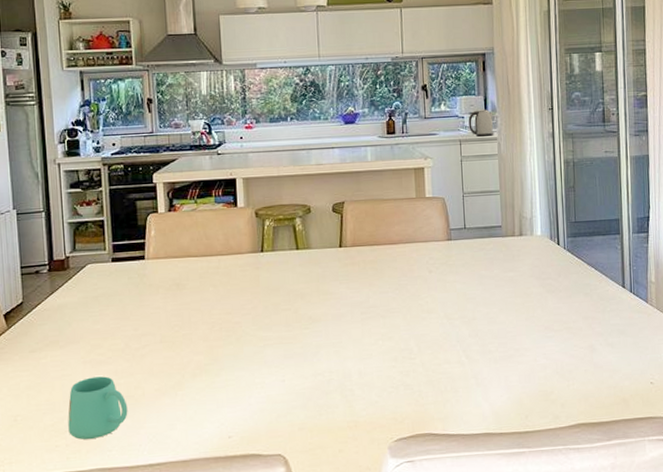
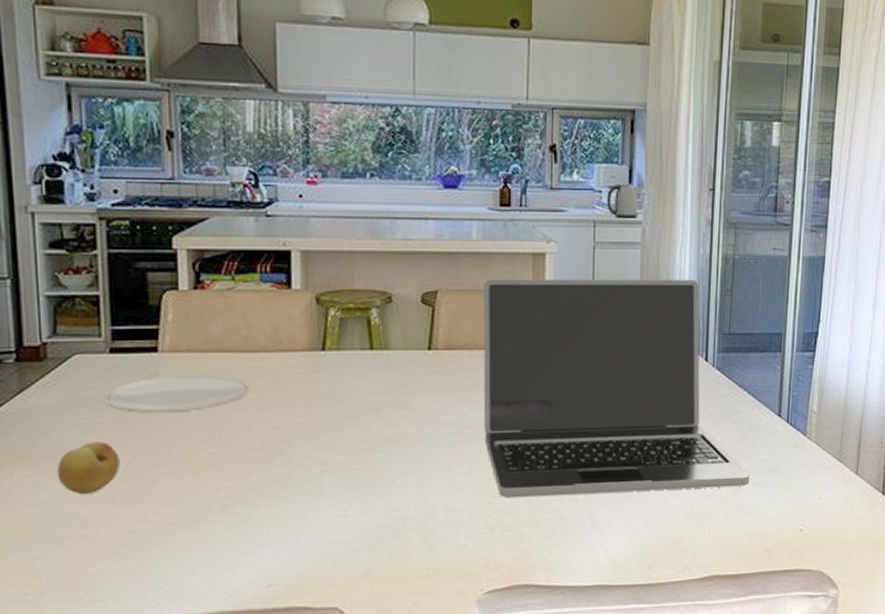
mug: present [68,376,128,440] -> none [42,504,130,586]
fruit: none [77,328,120,370] -> present [57,441,120,495]
plate: none [108,274,211,306] -> present [104,374,251,414]
laptop: none [379,180,603,362] -> present [483,278,749,497]

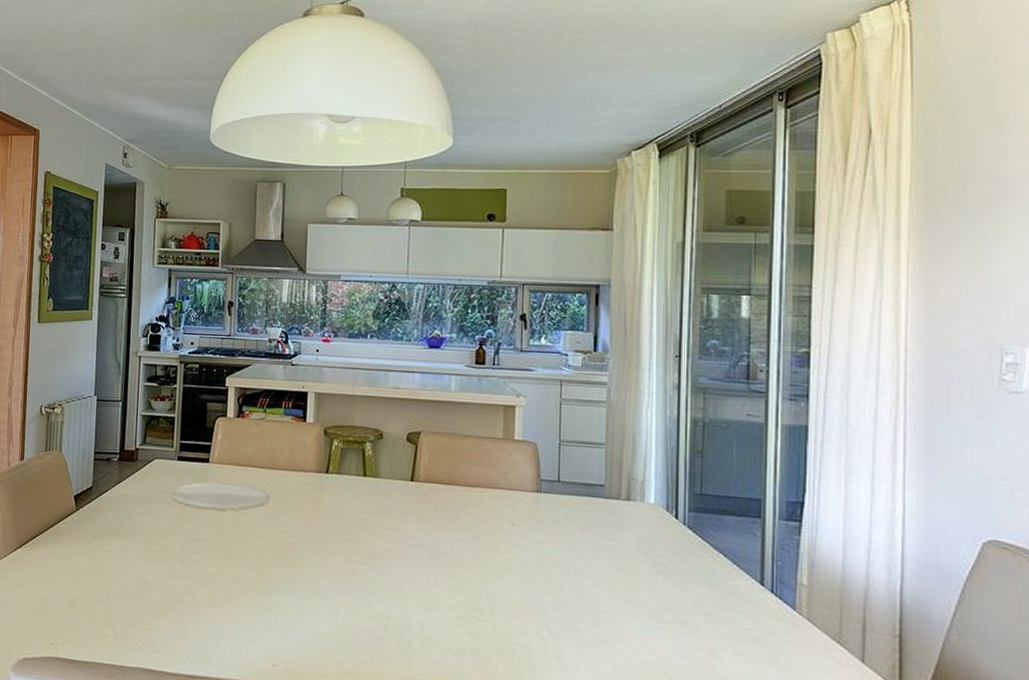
fruit: present [57,441,120,495] -> none [135,526,177,566]
laptop: present [483,278,749,497] -> none [457,425,729,653]
kettle: present [607,183,638,218] -> none [573,348,603,380]

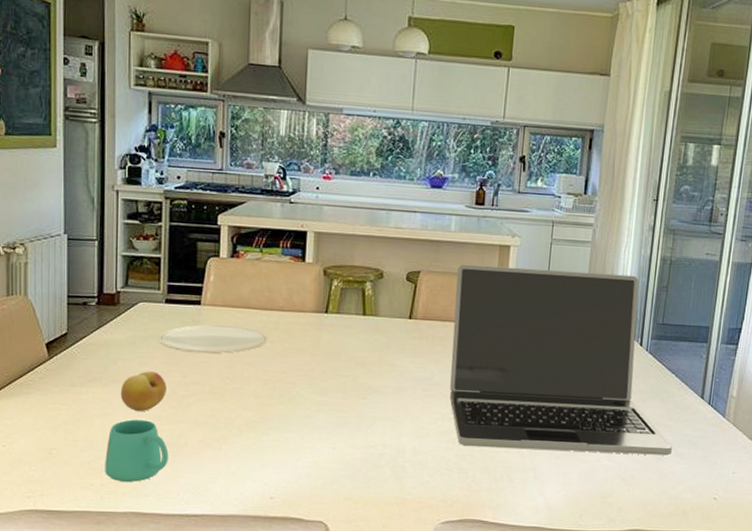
mug: none [119,573,177,637] -> present [105,419,169,482]
fruit: none [135,526,177,566] -> present [120,371,167,412]
laptop: none [457,425,729,653] -> present [449,264,672,456]

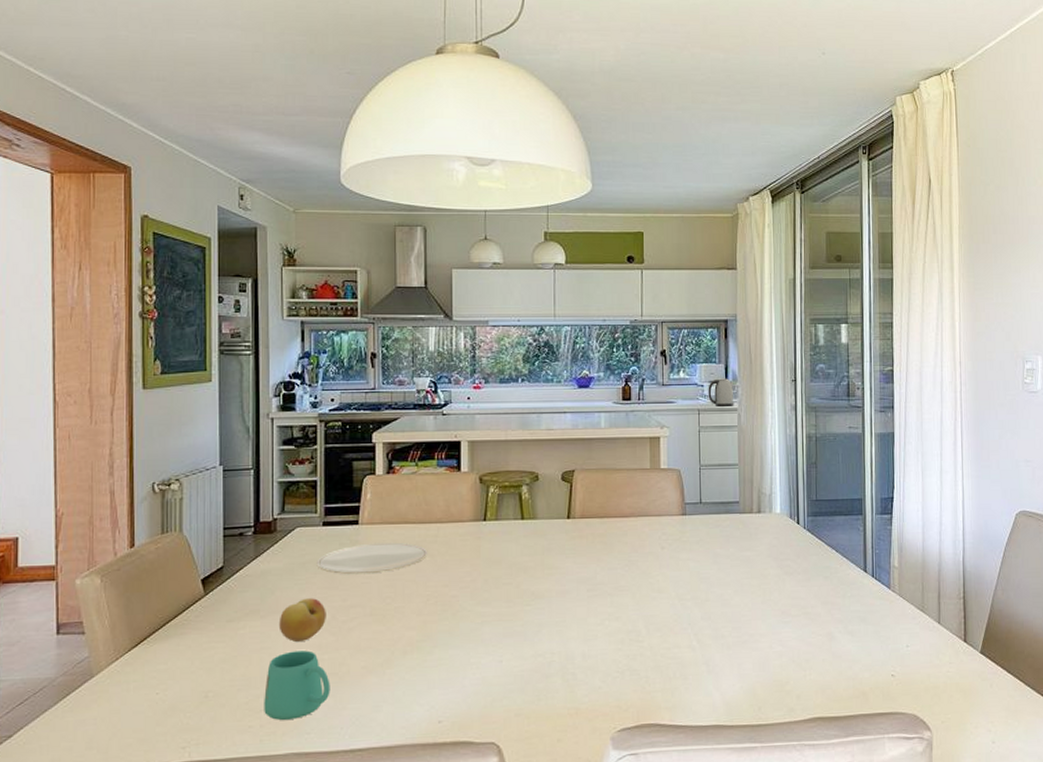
laptop: present [449,264,672,456] -> none [611,455,843,645]
kettle: none [564,191,592,221] -> present [708,378,733,406]

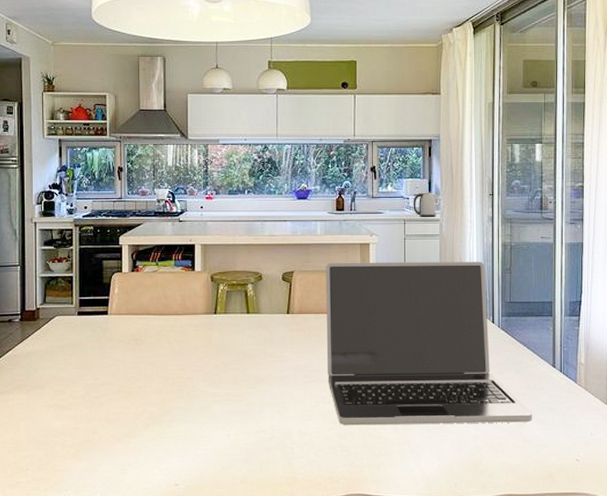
mug: present [264,650,330,720] -> none [30,420,85,478]
fruit: present [278,598,326,643] -> none [41,376,81,414]
plate: present [317,542,428,575] -> none [73,330,167,357]
laptop: none [611,455,843,645] -> present [326,261,532,425]

